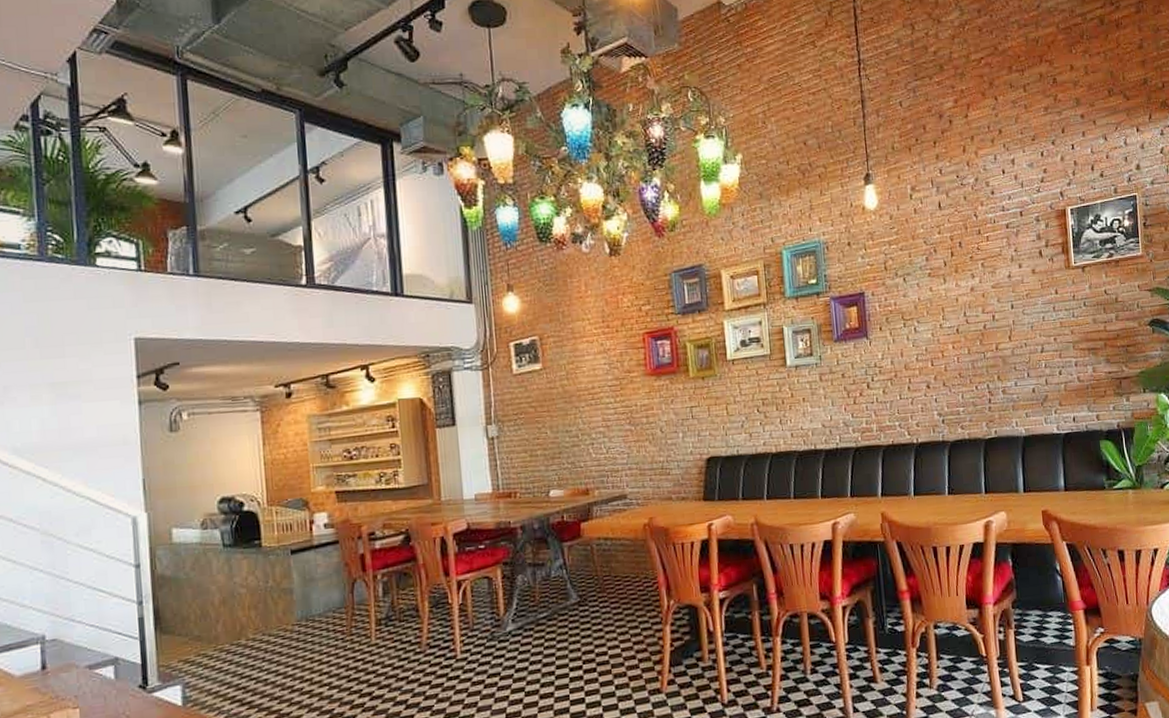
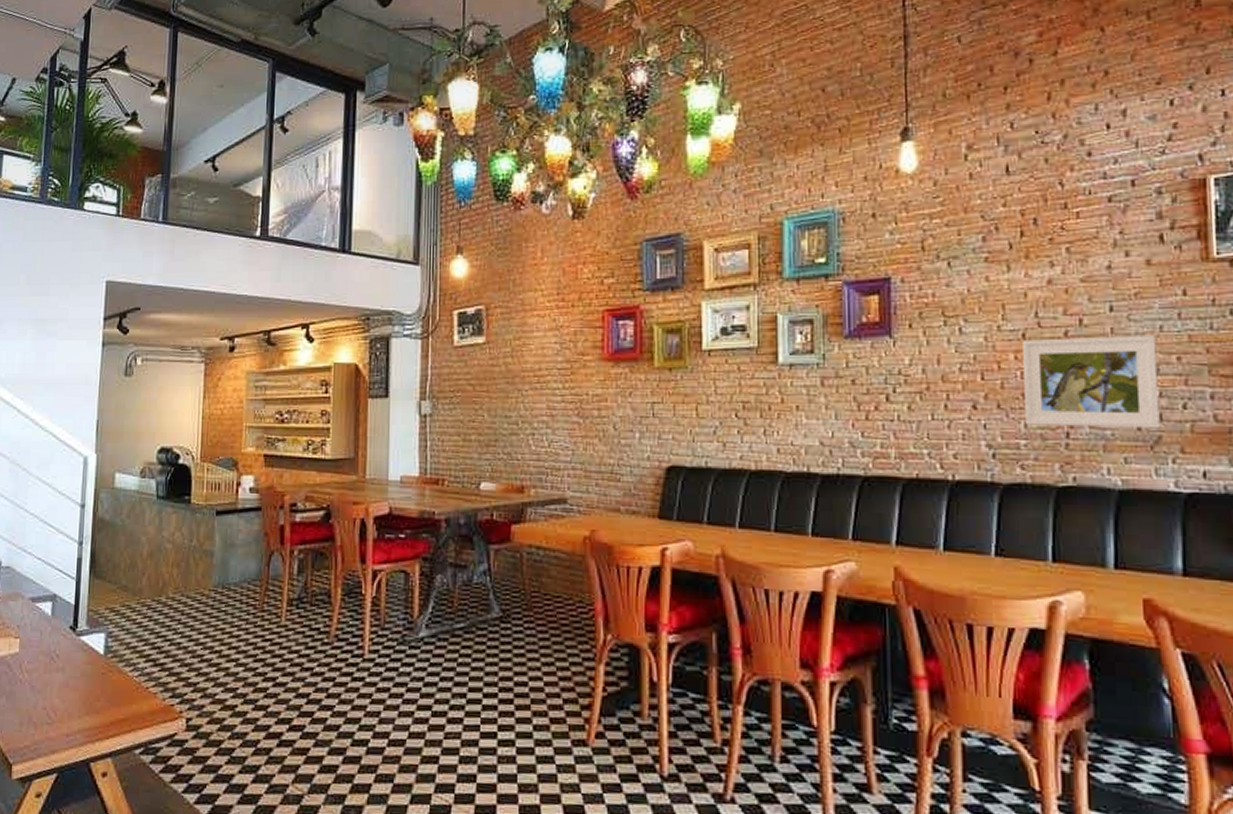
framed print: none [957,324,1047,396] -> present [1023,336,1161,429]

